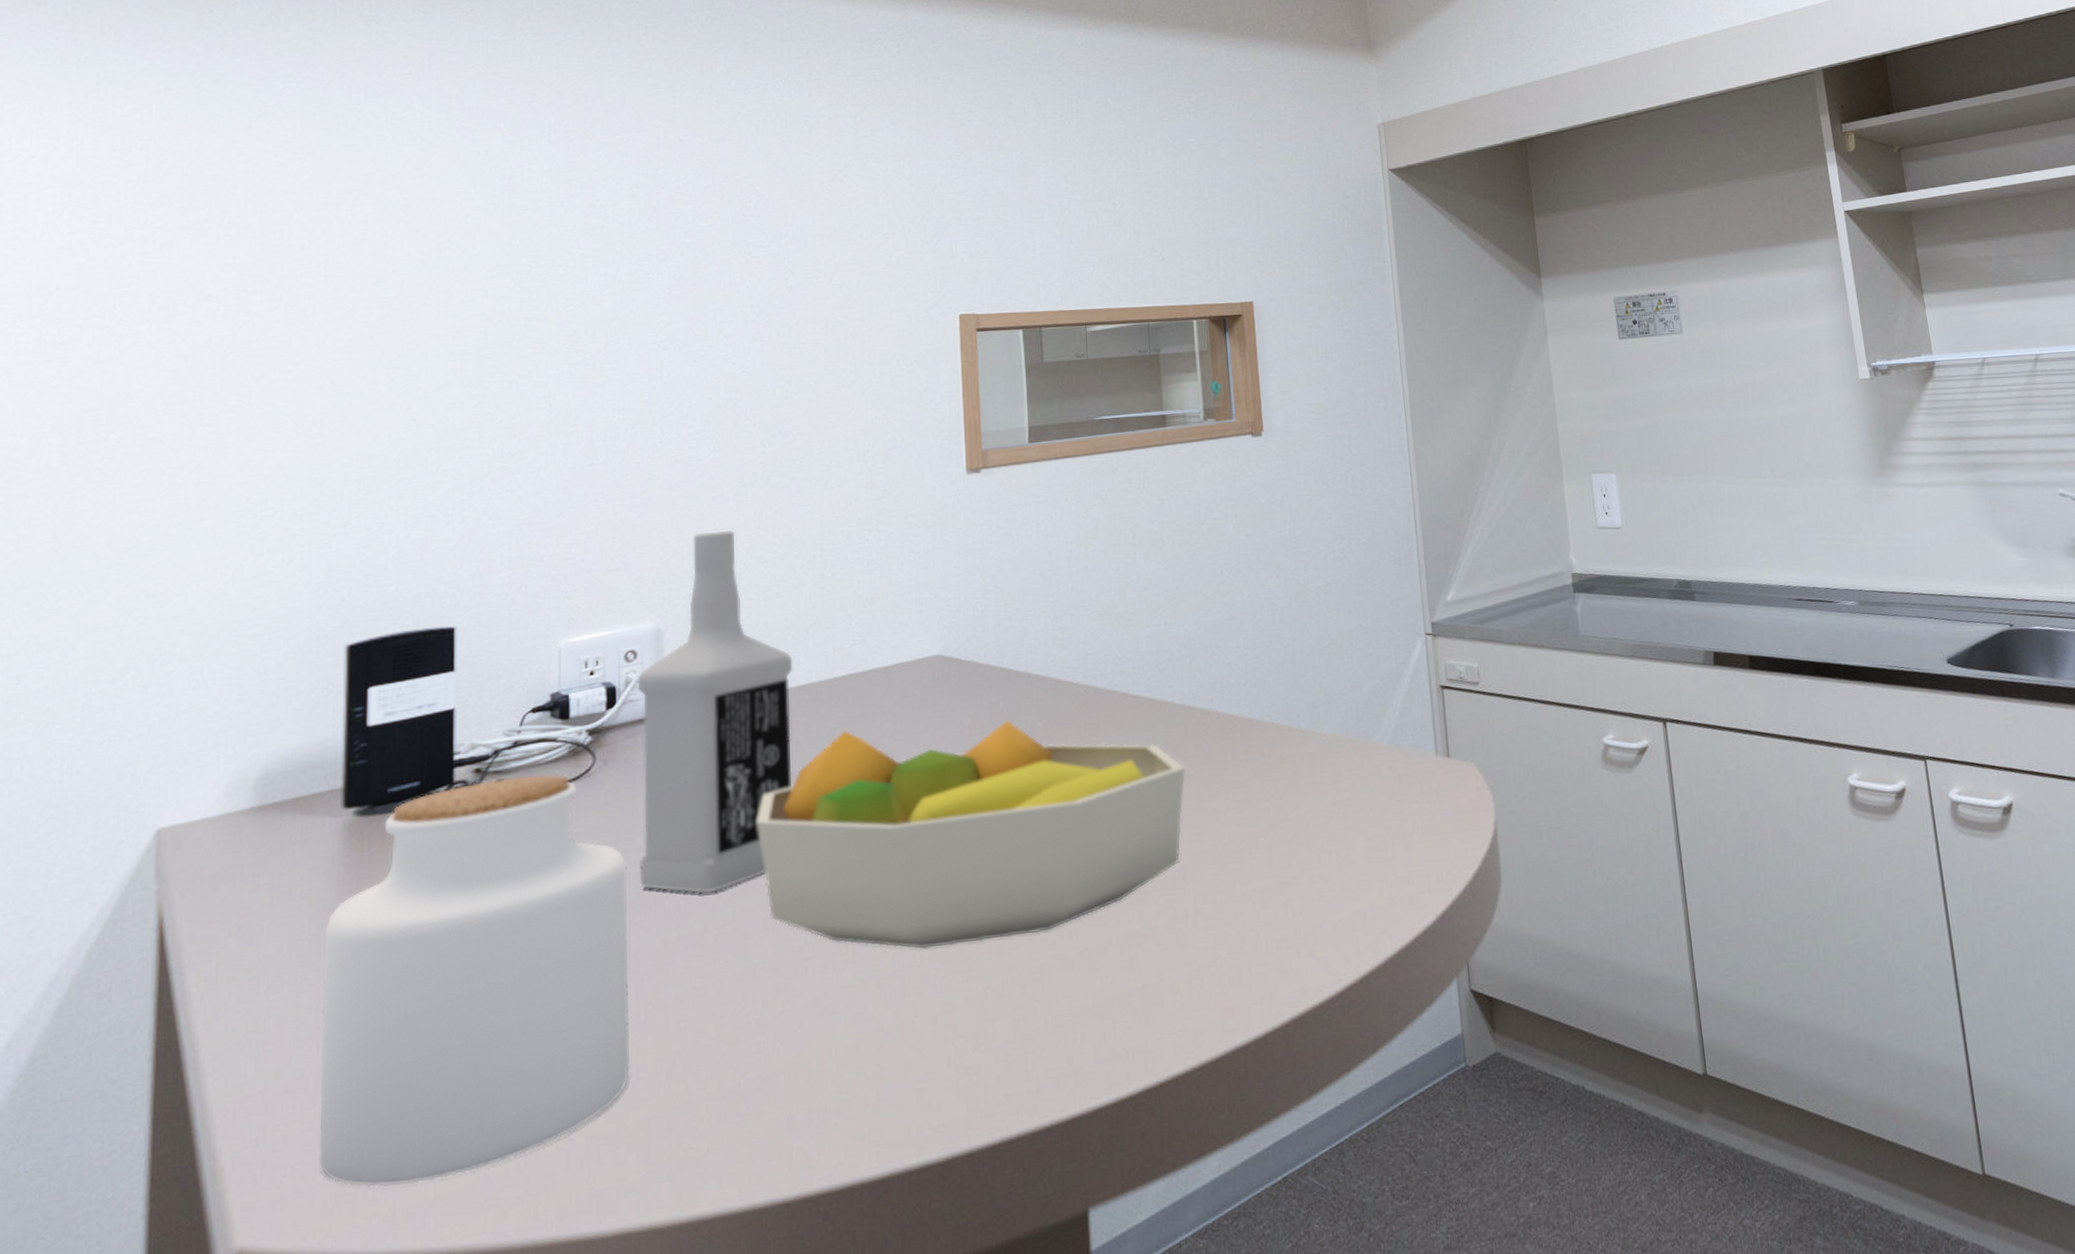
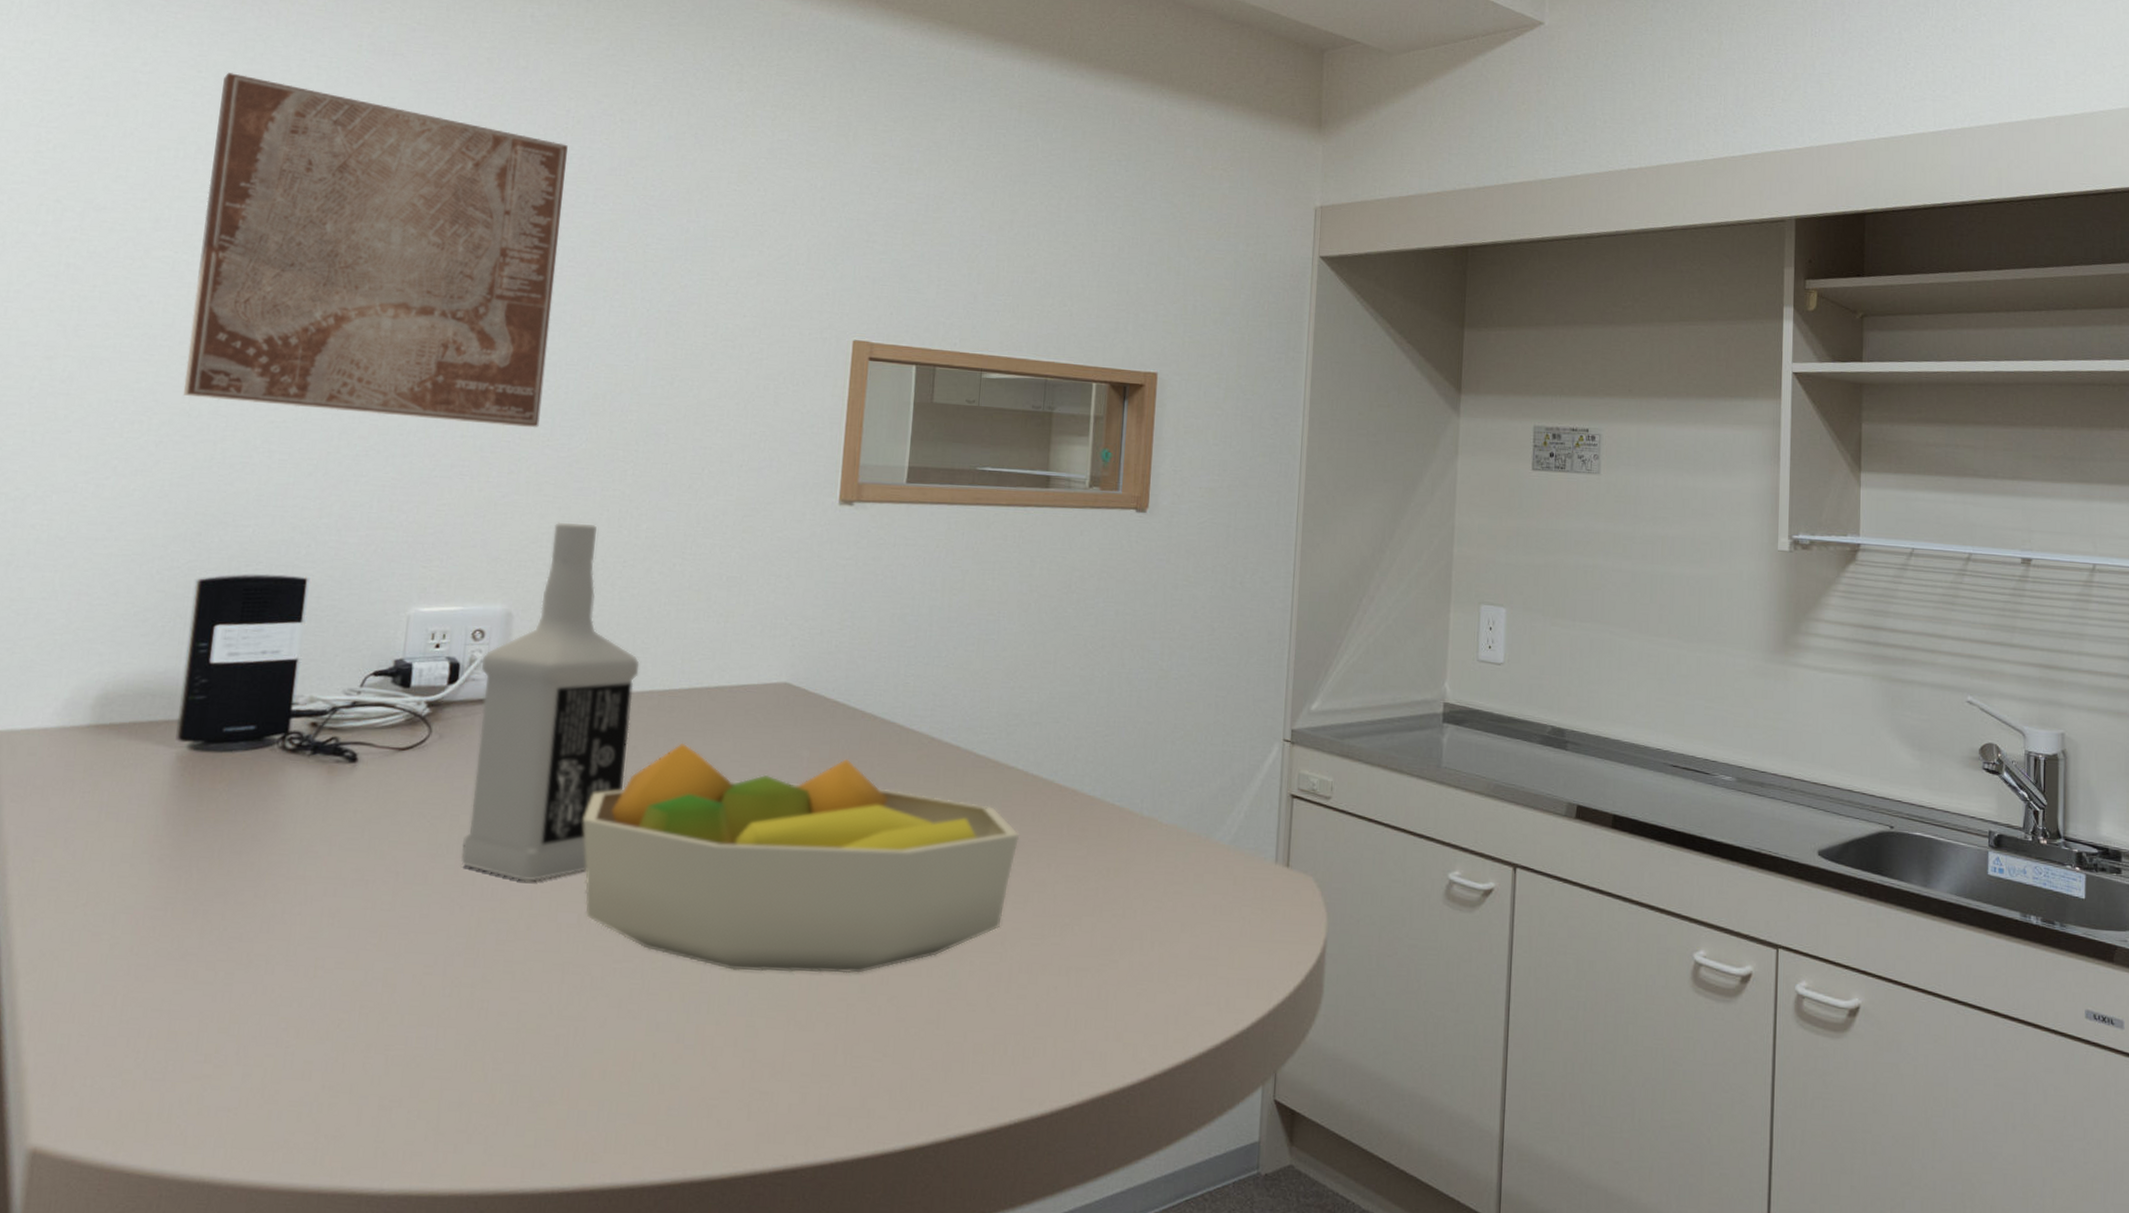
wall art: none [312,150,666,467] -> present [183,73,568,428]
jar: present [319,774,631,1187] -> none [118,735,451,1113]

